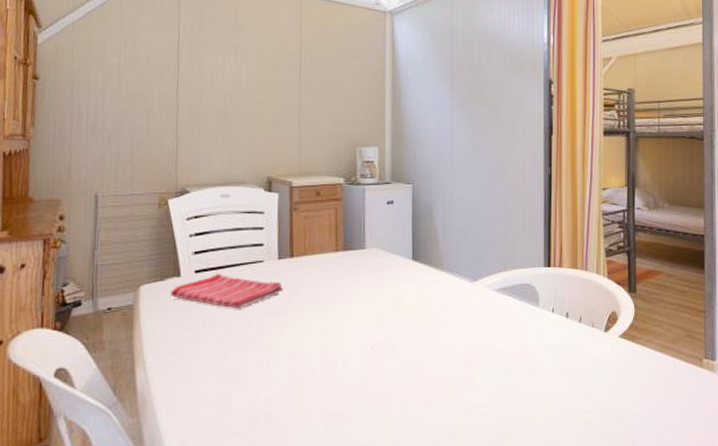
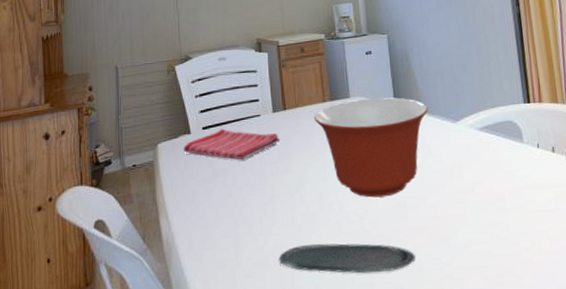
oval tray: none [270,401,417,434] -> present [279,243,415,274]
mixing bowl: none [323,251,447,355] -> present [313,97,429,198]

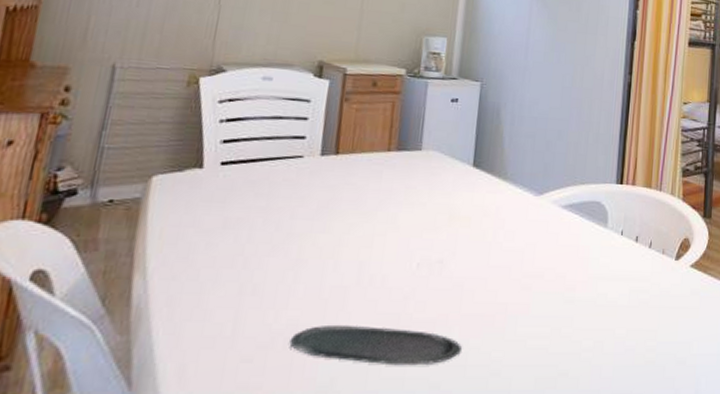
dish towel: present [183,128,281,160] -> none [188,167,324,209]
mixing bowl: present [313,97,429,198] -> none [371,153,511,274]

